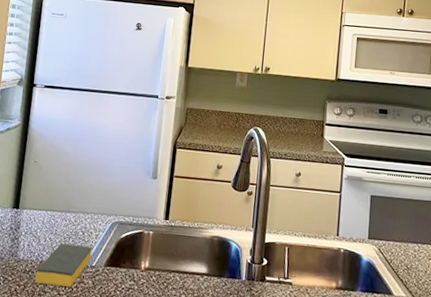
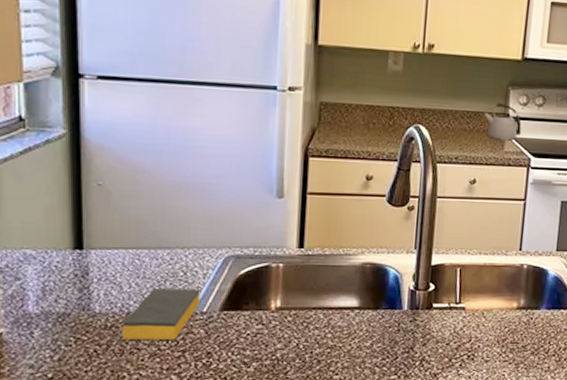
kettle: none [307,112,336,143] -> present [484,103,522,141]

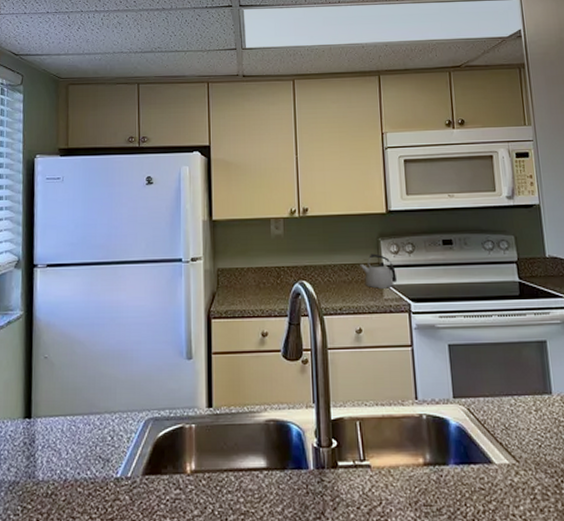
sponge: present [121,289,200,340] -> none [60,454,125,508]

